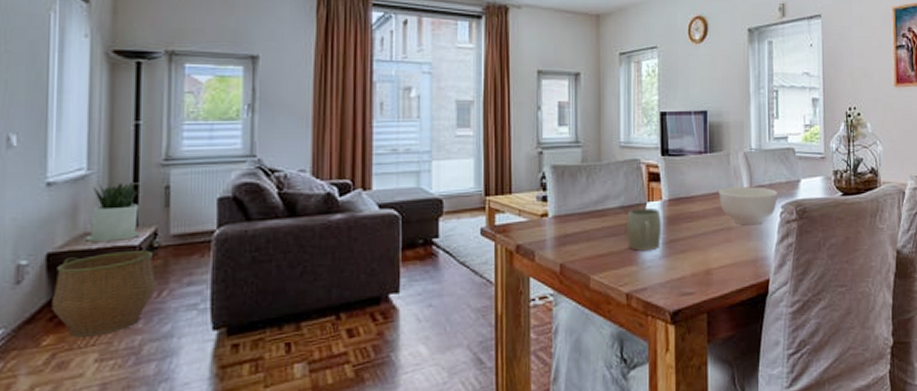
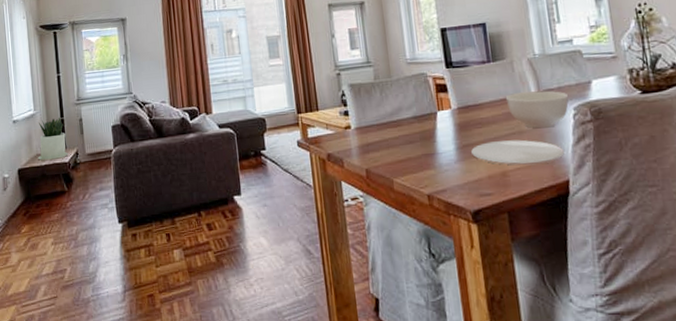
basket: present [52,250,157,338] -> none [24,166,82,227]
mug: present [627,207,662,251] -> none [420,116,455,156]
plate: none [678,236,768,264] -> present [471,139,564,166]

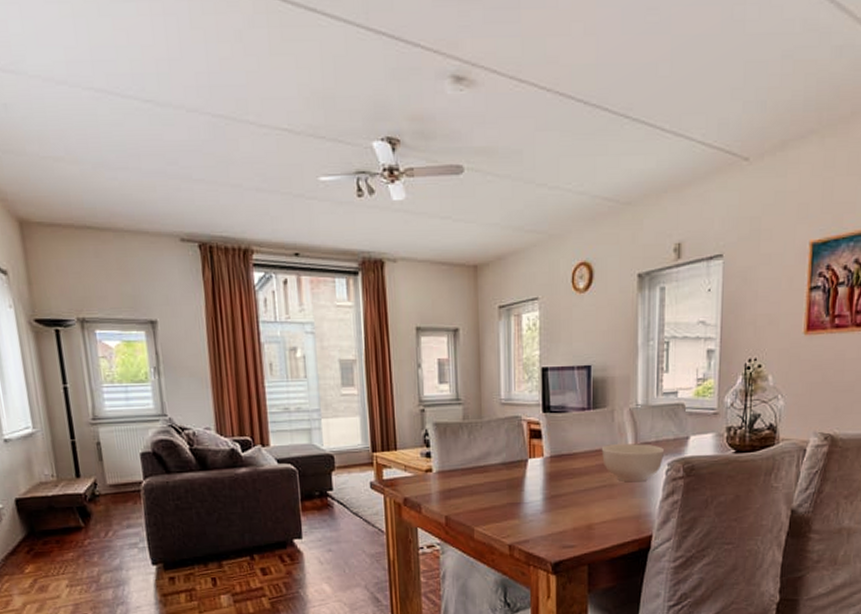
planter: present [37,118,68,161] -> none [39,439,83,491]
plate: present [471,139,564,166] -> none [559,493,652,519]

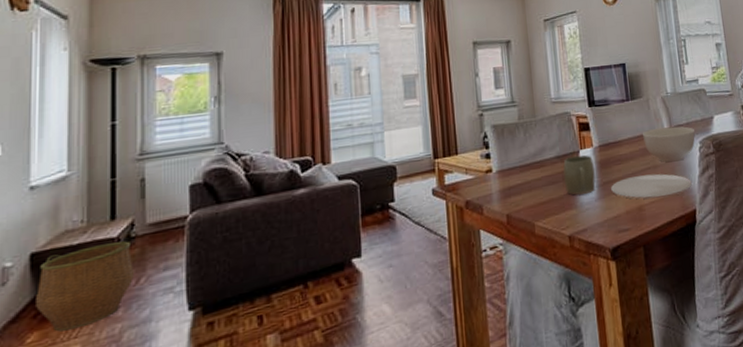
basket: none [25,498,104,567] -> present [36,241,135,332]
mug: none [509,464,544,505] -> present [563,155,596,195]
plate: none [559,493,652,519] -> present [611,173,692,200]

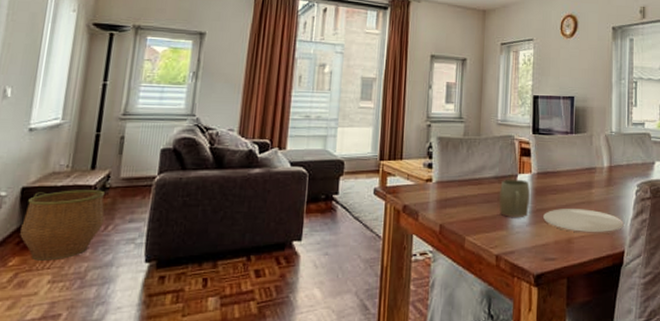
bowl: present [642,126,695,162] -> none [581,165,634,201]

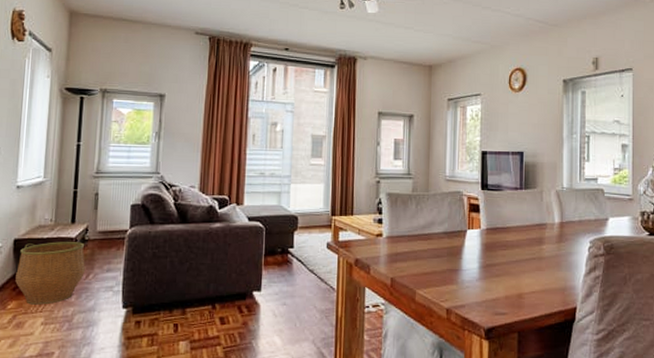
mug: present [499,179,531,217] -> none [449,234,480,272]
plate: present [543,209,624,234] -> none [493,264,576,290]

